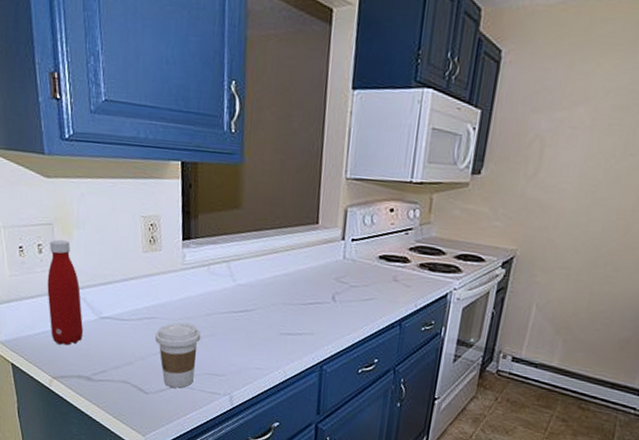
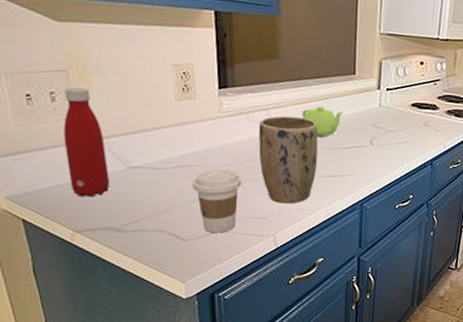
plant pot: none [218,268,278,362] -> present [258,115,318,204]
teapot: none [261,258,306,291] -> present [301,106,344,137]

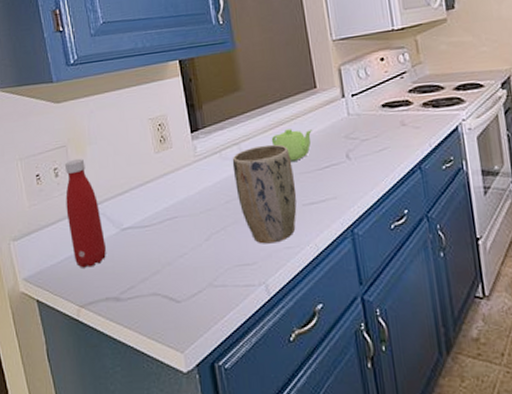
coffee cup: present [193,169,242,233] -> none [179,215,225,289]

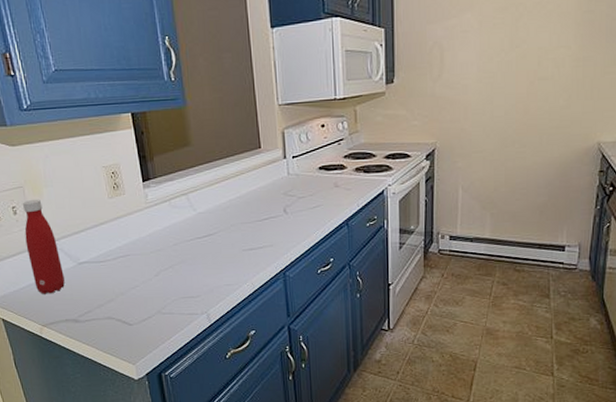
plant pot: present [232,144,297,244] -> none [180,196,238,281]
teapot: present [271,129,313,161] -> none [217,184,256,212]

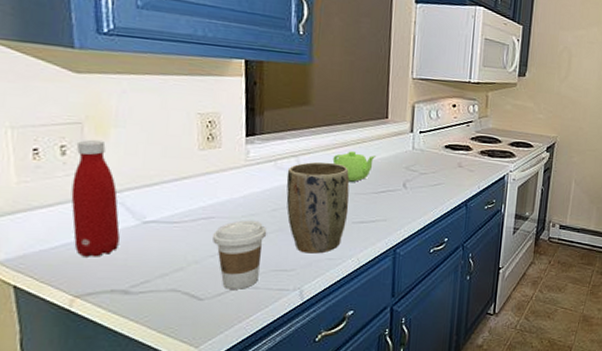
coffee cup: none [131,255,173,315] -> present [213,220,267,289]
plant pot: none [180,196,238,281] -> present [286,161,350,254]
teapot: none [217,184,256,212] -> present [332,151,377,182]

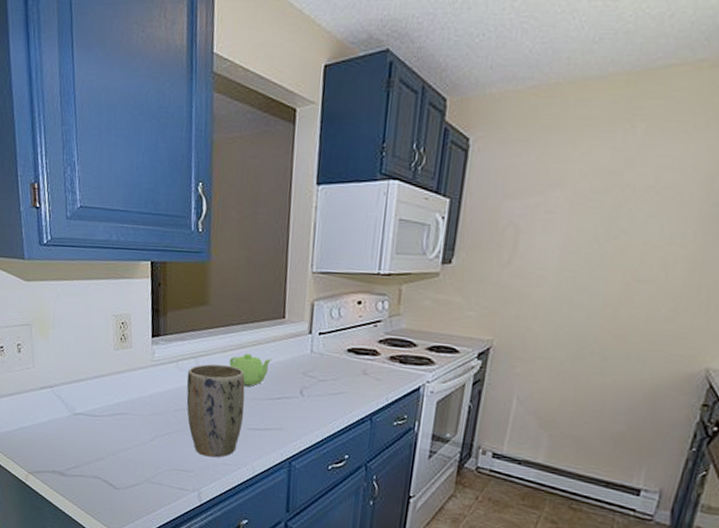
bottle: present [71,139,120,257] -> none [25,339,58,441]
coffee cup: present [213,220,267,289] -> none [126,418,170,484]

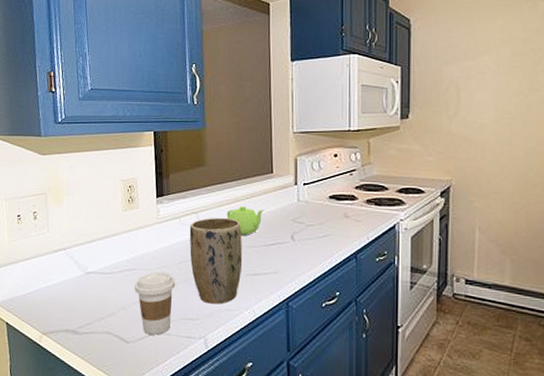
coffee cup: none [126,418,170,484] -> present [135,272,176,335]

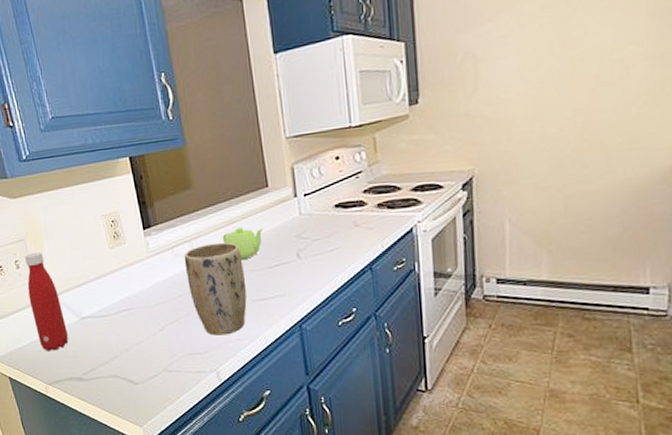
bottle: none [40,206,71,302] -> present [25,251,68,351]
coffee cup: present [135,272,176,335] -> none [134,308,179,373]

